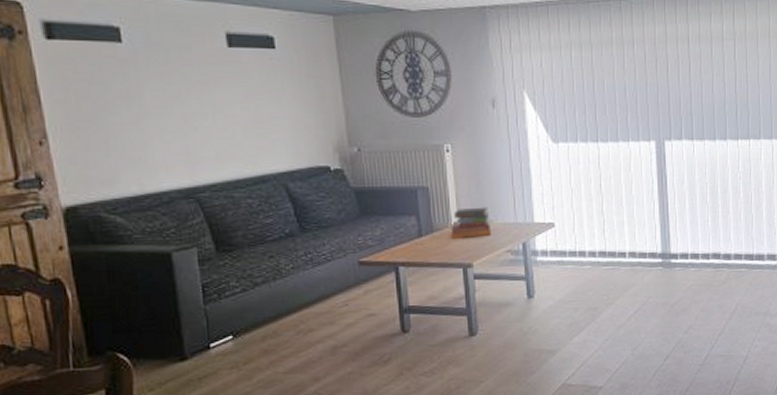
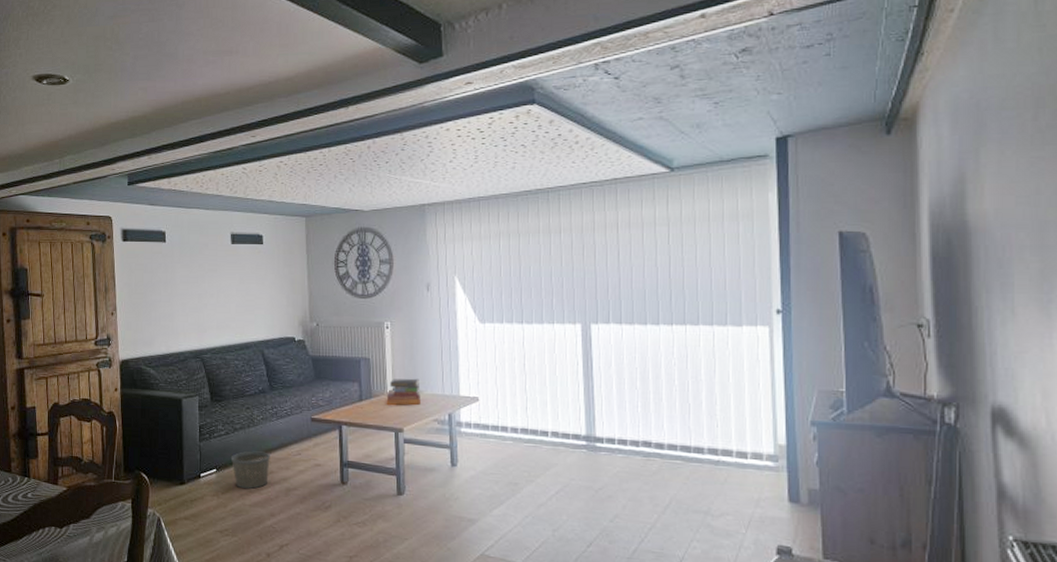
basket: none [252,307,308,355] -> present [230,451,270,489]

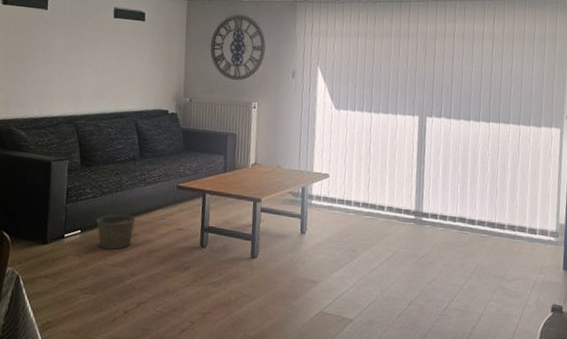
books: present [386,378,420,406] -> none [248,154,279,178]

